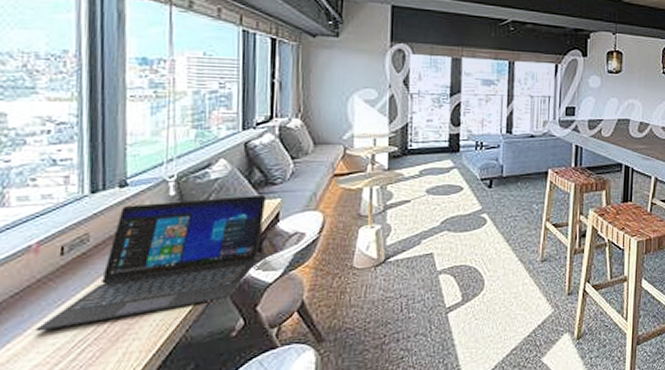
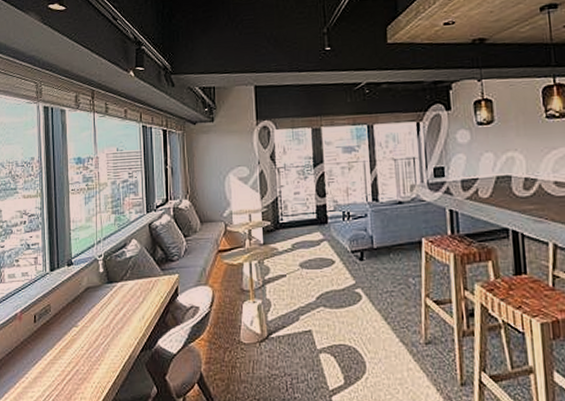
laptop: present [35,196,267,332] -> none [21,272,168,386]

